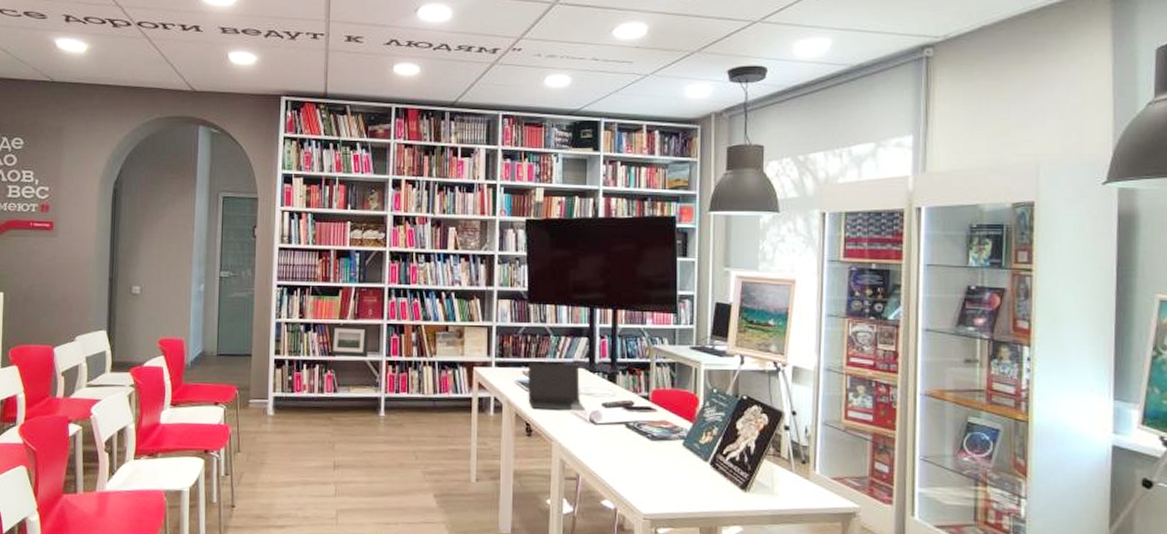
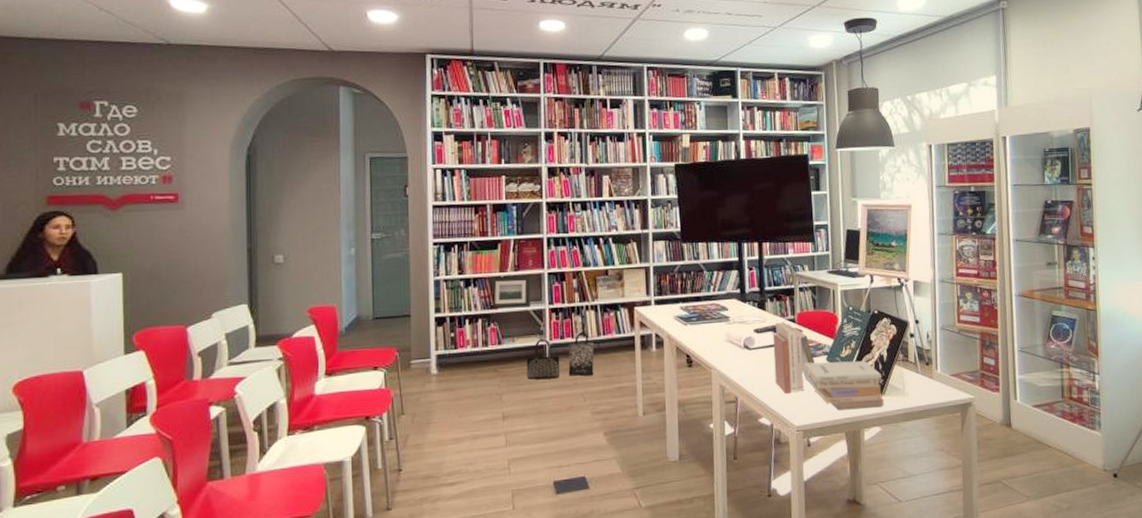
tote bag: none [360,391,394,433] -> present [526,339,560,380]
shopping bag: none [401,387,429,434] -> present [568,332,594,376]
laptop: present [528,363,585,412] -> none [685,296,740,341]
books: none [622,398,668,477] -> present [772,322,816,394]
books: none [657,446,748,505] -> present [805,360,884,411]

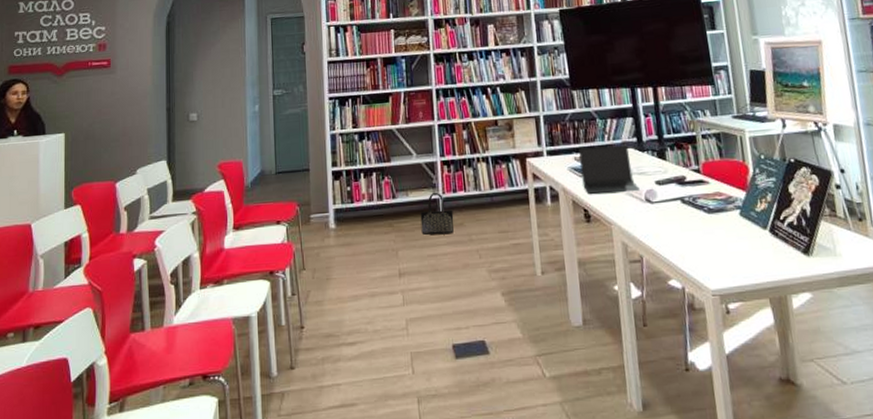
picture frame: present [490,275,531,309] -> none [383,127,423,162]
shopping bag: present [568,332,594,376] -> none [461,185,489,232]
laptop: none [685,296,740,341] -> present [579,145,640,194]
books: present [772,322,816,394] -> none [676,173,730,253]
books: present [805,360,884,411] -> none [715,215,813,273]

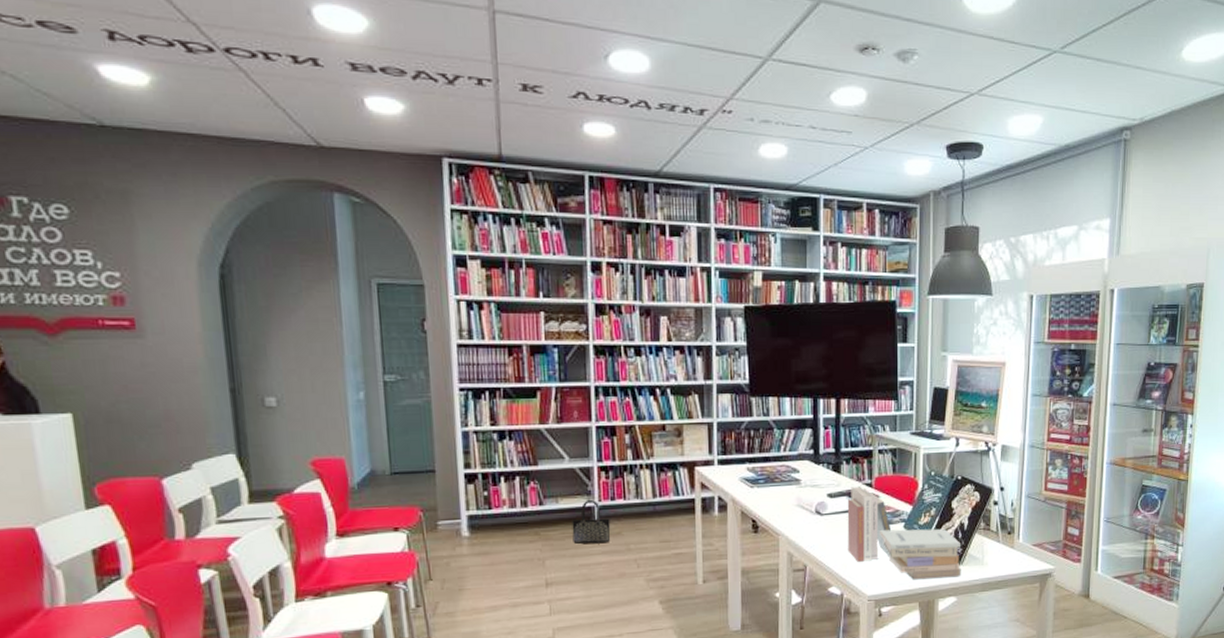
laptop: present [579,145,640,194] -> none [752,457,811,505]
books: none [676,173,730,253] -> present [847,486,891,562]
books: none [715,215,813,273] -> present [880,528,962,580]

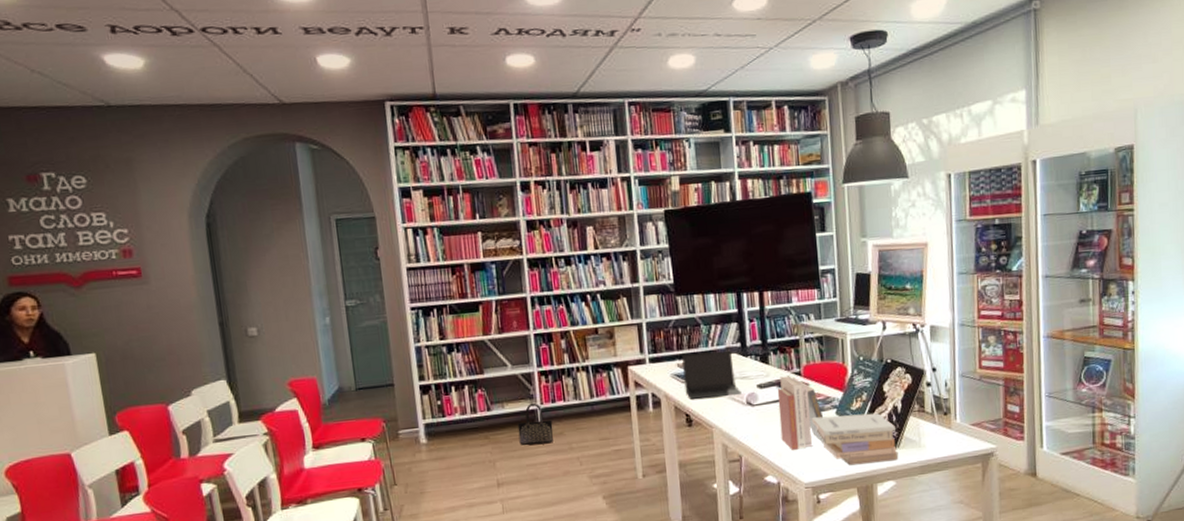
laptop: none [752,457,811,505] -> present [682,350,742,399]

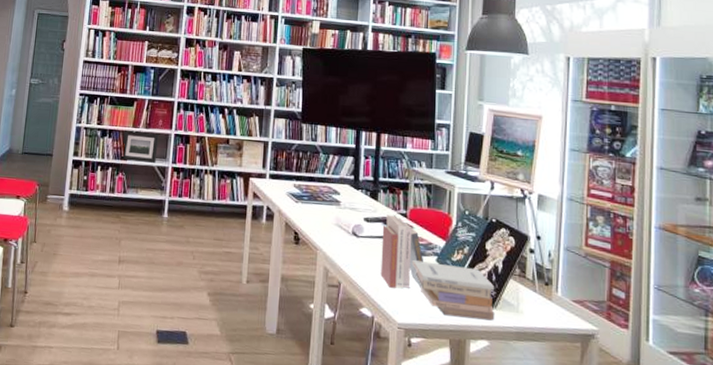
picture frame: none [474,337,518,375] -> present [120,131,159,163]
tote bag: present [517,404,554,446] -> none [144,194,176,234]
laptop: present [682,350,742,399] -> none [297,177,349,225]

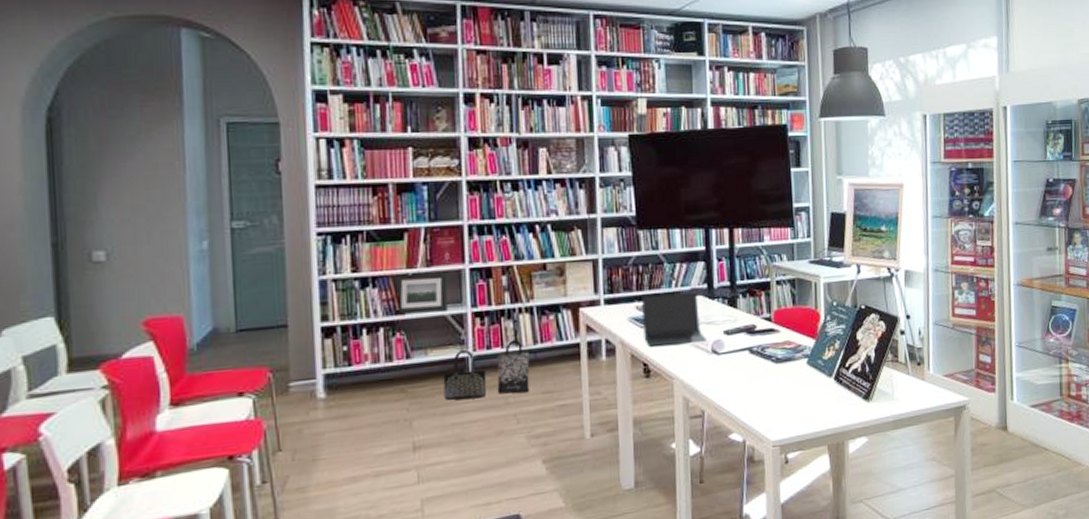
tote bag: none [144,194,176,234] -> present [443,350,487,401]
shopping bag: none [182,193,209,237] -> present [497,339,530,394]
laptop: none [297,177,349,225] -> present [642,292,707,347]
books: present [380,214,423,289] -> none [745,321,795,404]
books: present [413,260,495,321] -> none [782,362,871,421]

